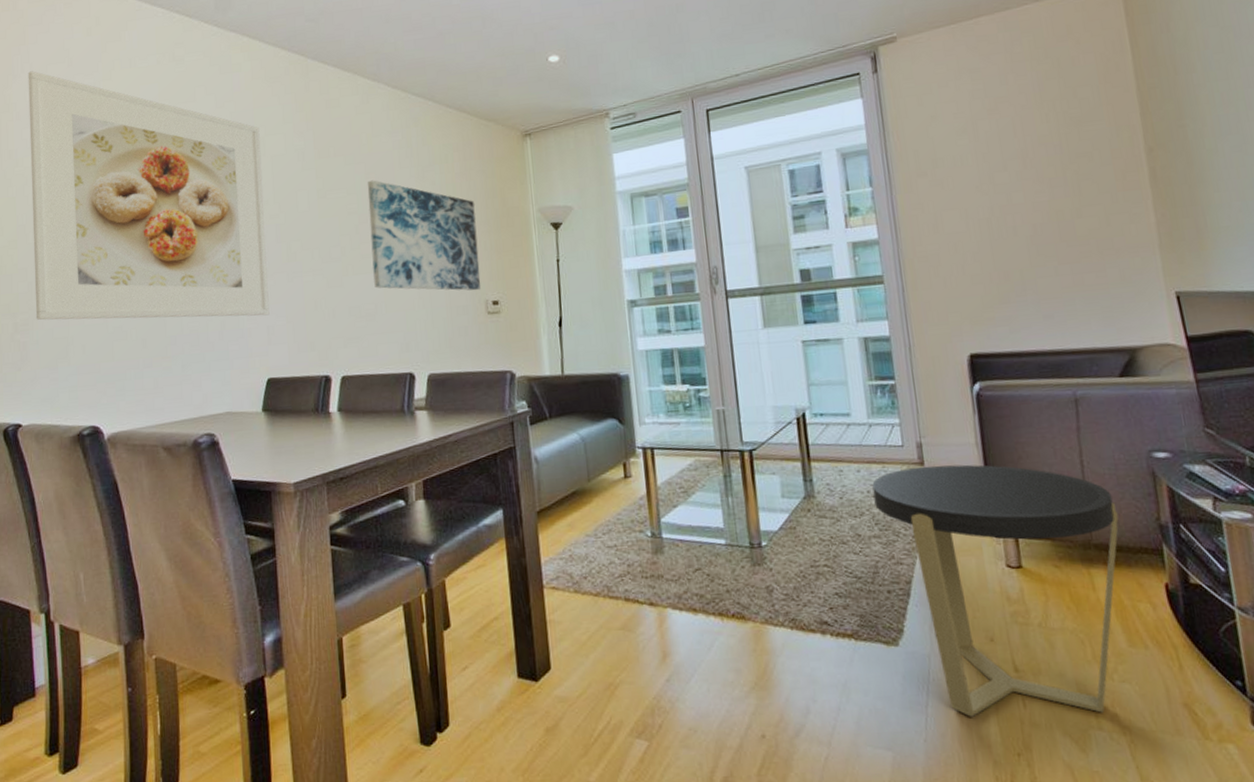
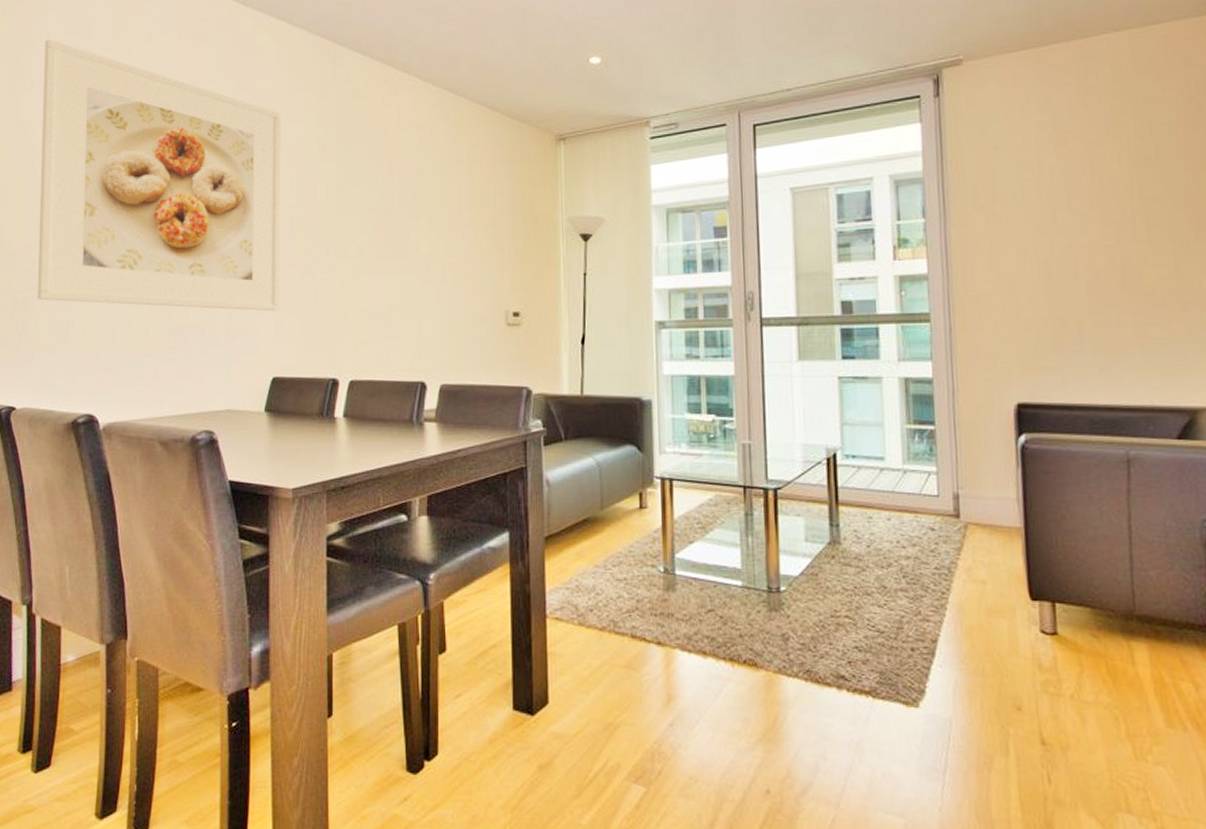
wall art: present [367,180,481,291] -> none [389,176,502,300]
side table: present [872,464,1119,717] -> none [902,519,1165,795]

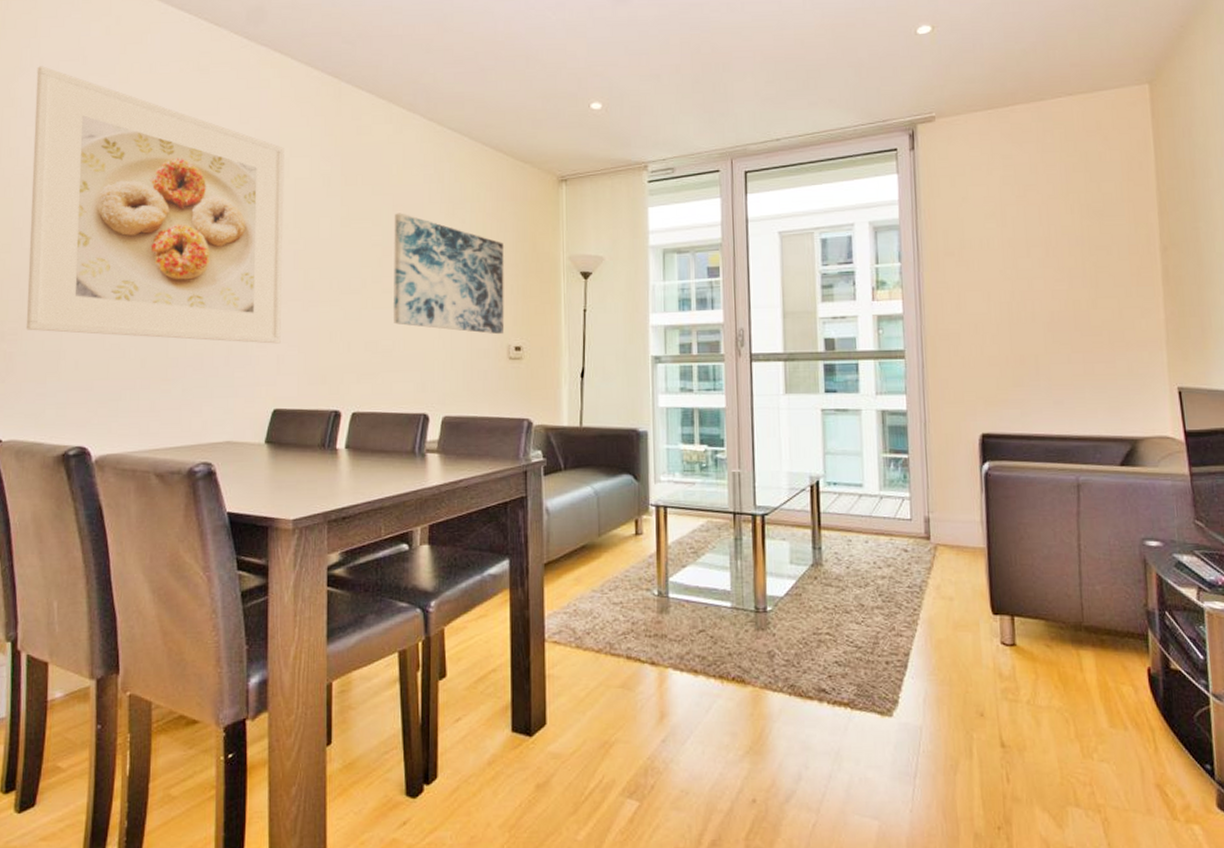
wall art: none [389,176,502,300] -> present [394,213,505,335]

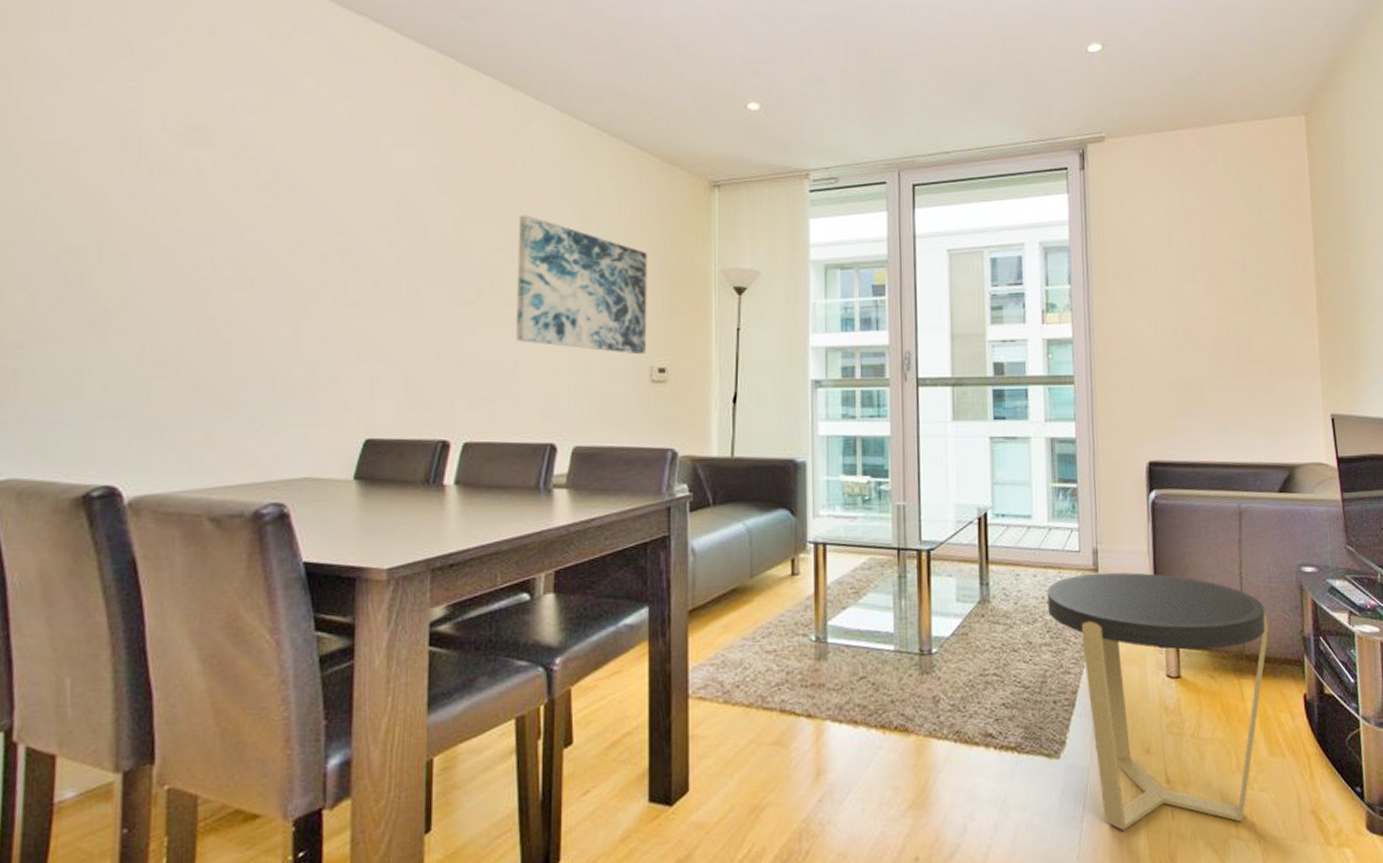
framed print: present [26,66,285,344] -> none [35,20,386,363]
side table: none [879,540,1109,790] -> present [1047,572,1269,831]

